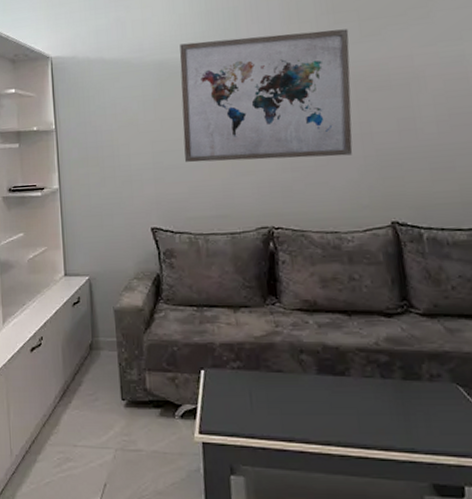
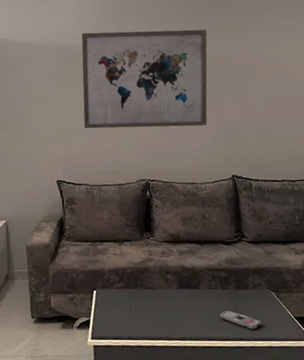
remote control: none [379,409,445,439] -> present [220,311,262,330]

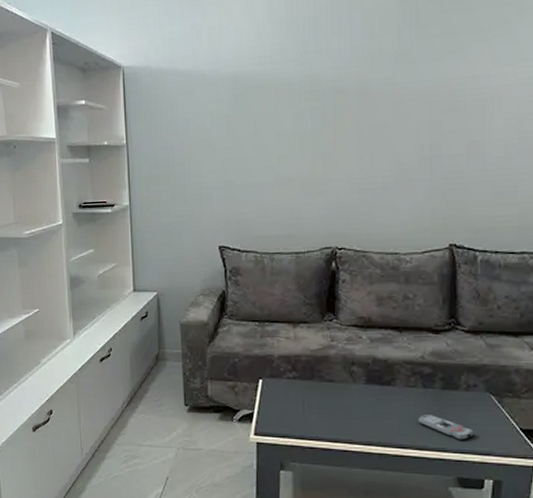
wall art: present [81,29,207,129] -> none [254,44,430,182]

